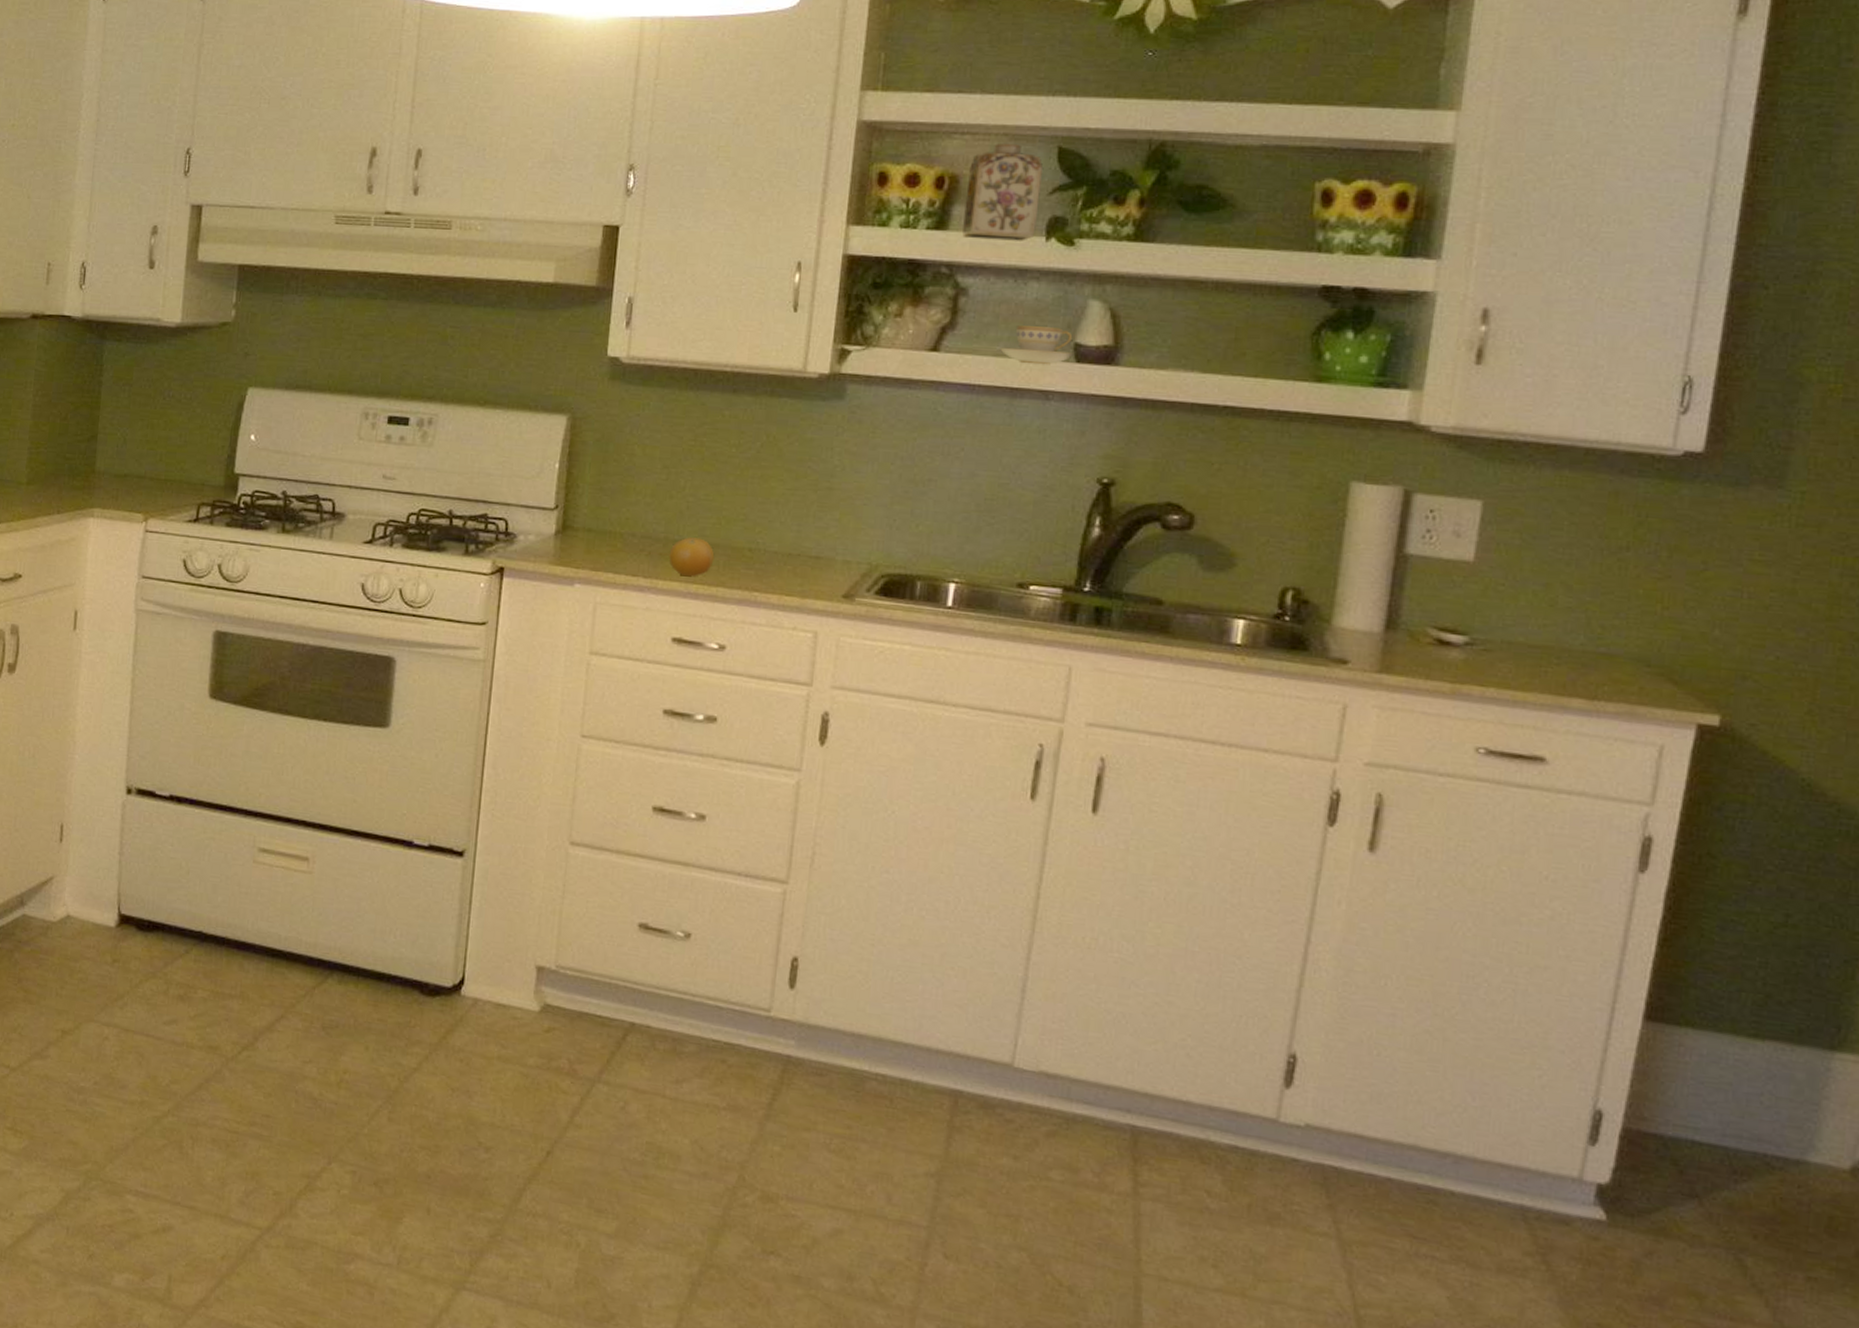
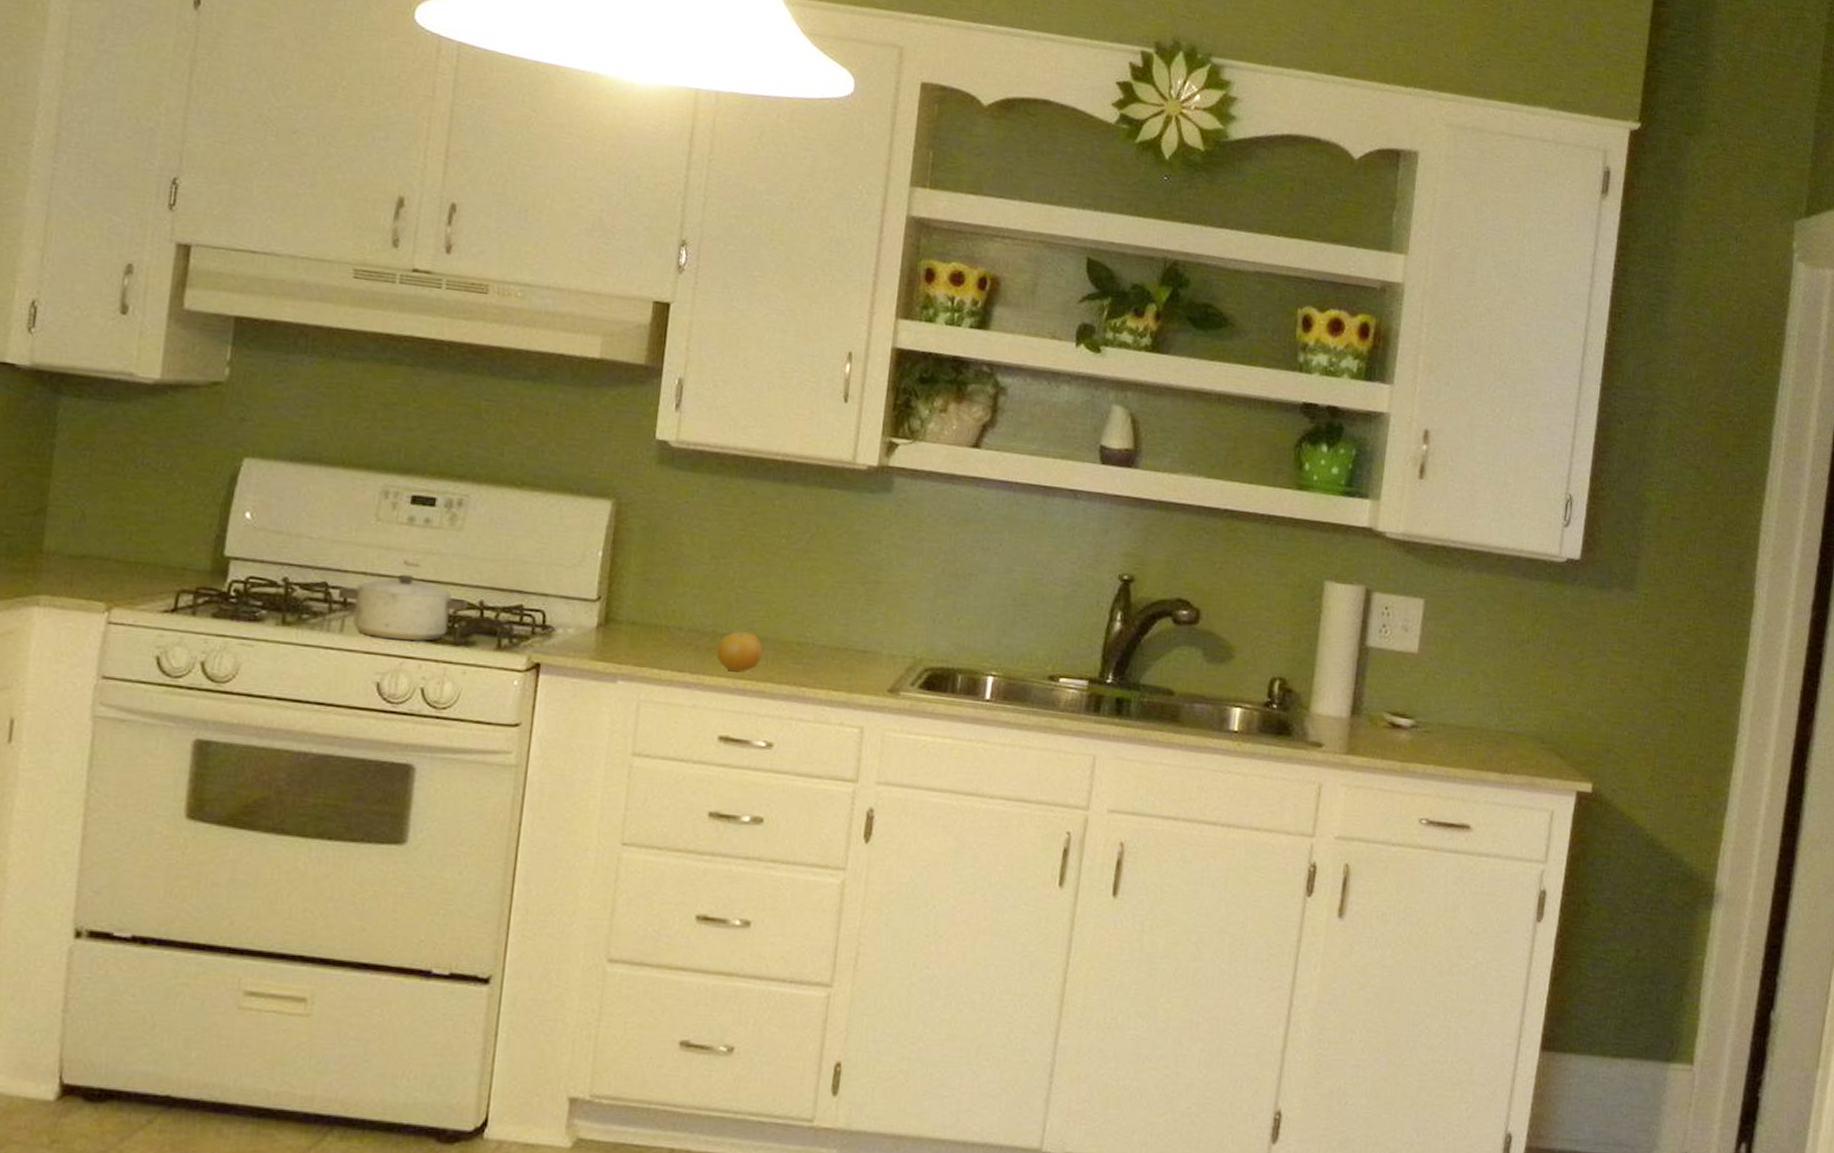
cooking pot: none [328,487,439,547] -> present [338,574,468,641]
decorative jar: present [962,142,1044,241] -> none [1002,249,1075,346]
teacup: present [1000,325,1075,365] -> none [1035,426,1100,466]

